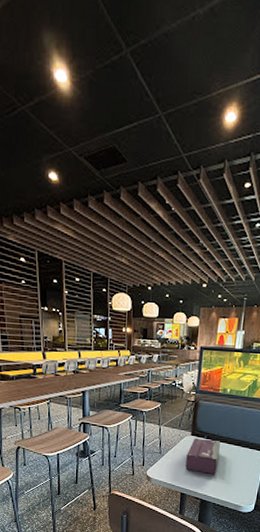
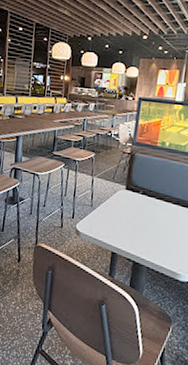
tissue box: present [185,438,220,475] -> none [118,193,157,235]

